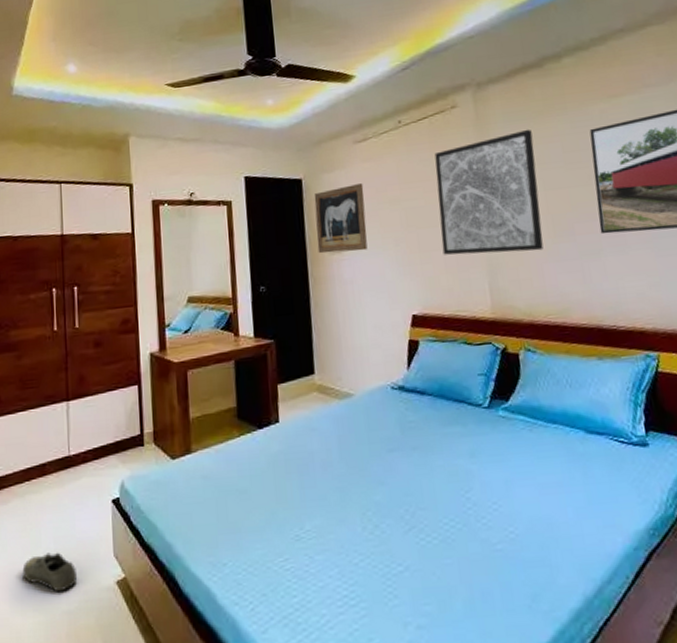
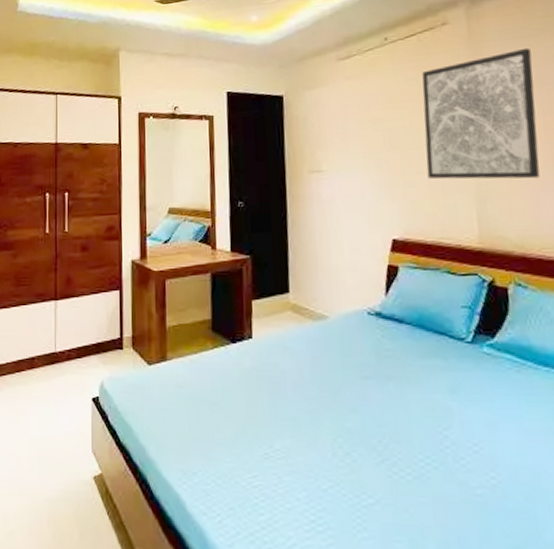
shoe: present [22,552,78,592] -> none [11,441,59,480]
wall art: present [314,183,368,254] -> none [294,102,348,172]

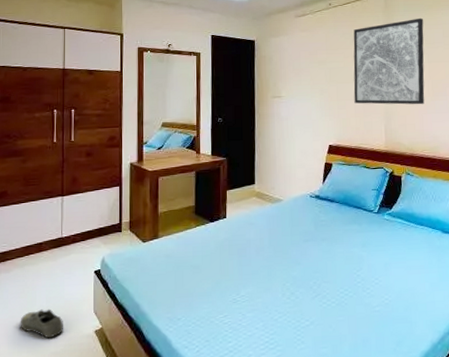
shoe: none [11,441,59,480] -> present [20,309,64,339]

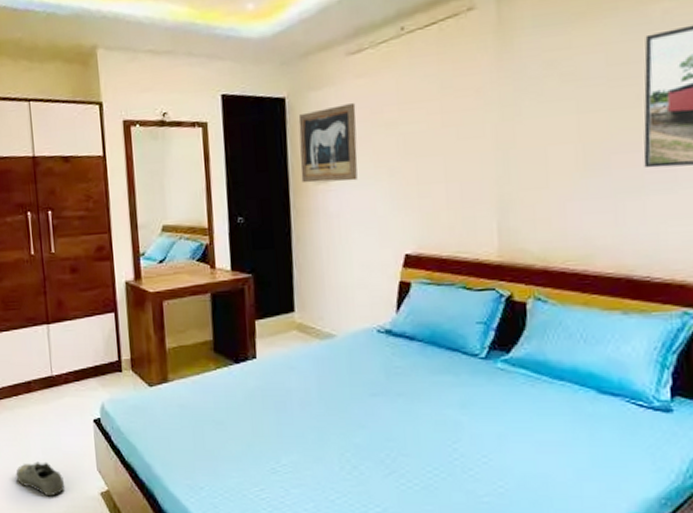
wall art: none [263,47,301,97] -> present [298,103,358,184]
wall art: present [353,17,425,105] -> none [442,35,570,189]

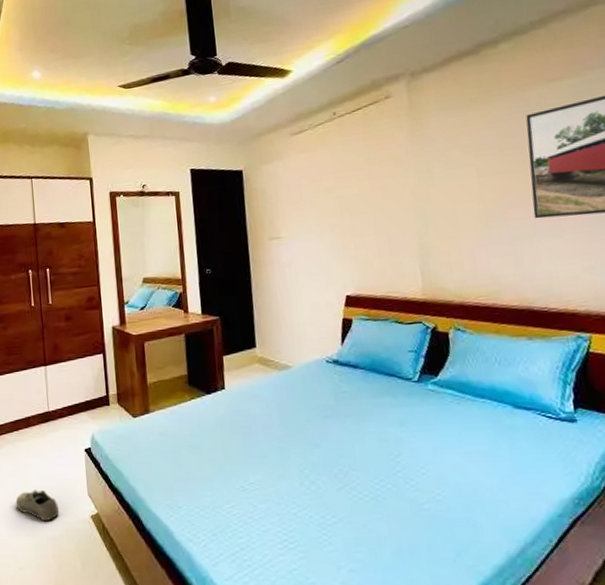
wall art: present [298,103,358,184] -> none [253,173,304,239]

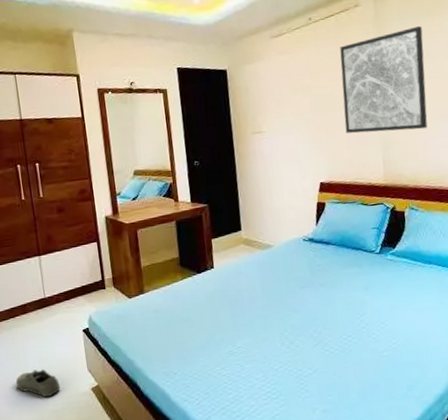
wall art: none [368,116,475,240] -> present [340,25,428,134]

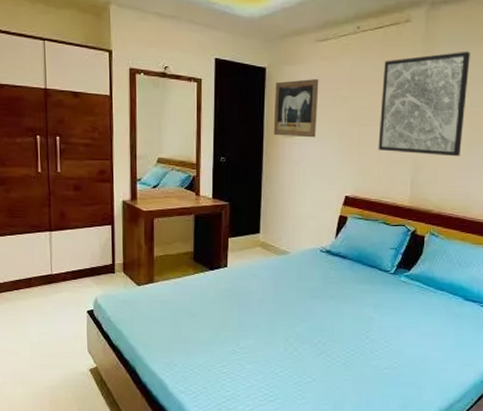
shoe: present [15,369,60,398] -> none [13,344,58,373]
wall art: none [237,73,283,134] -> present [273,79,319,138]

